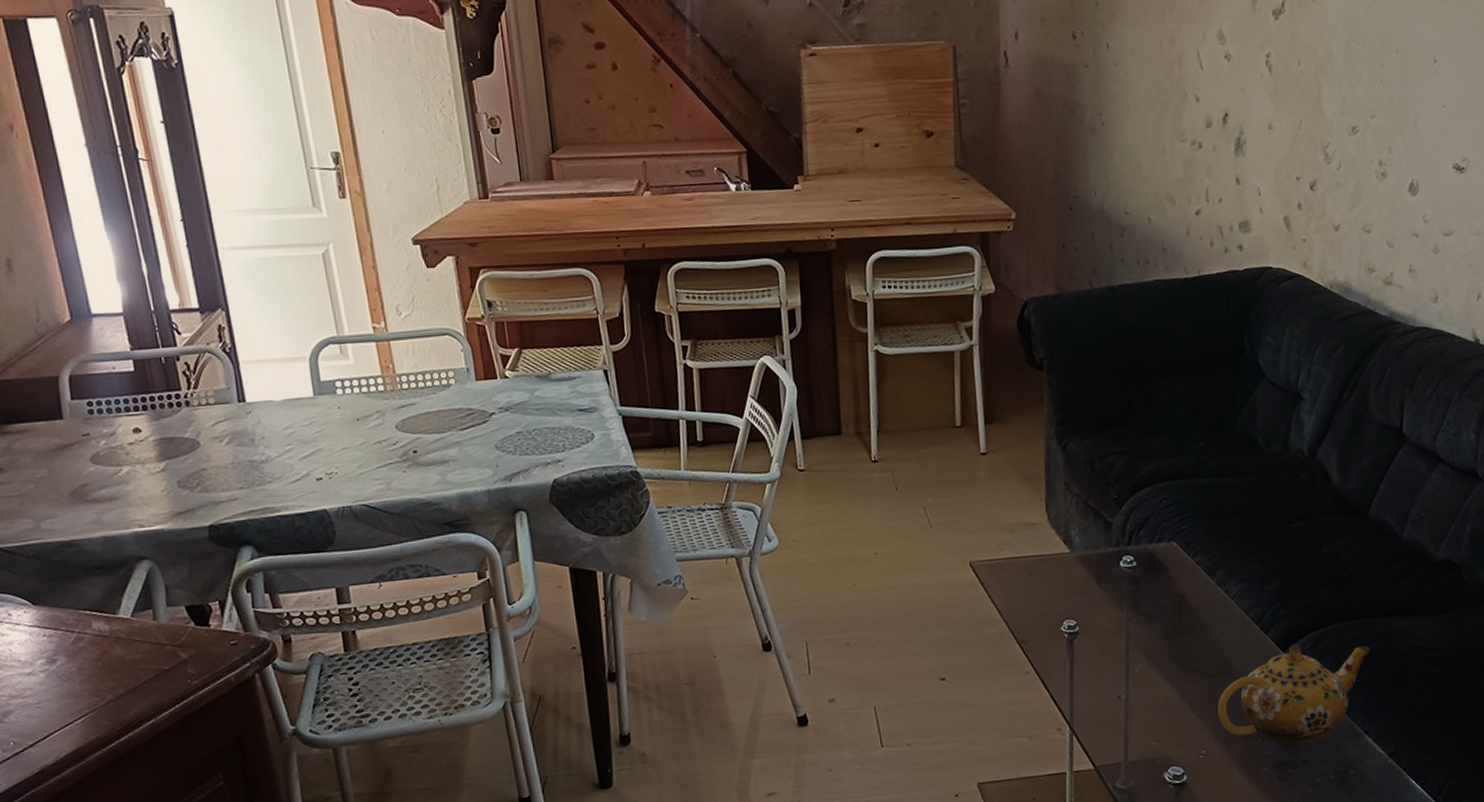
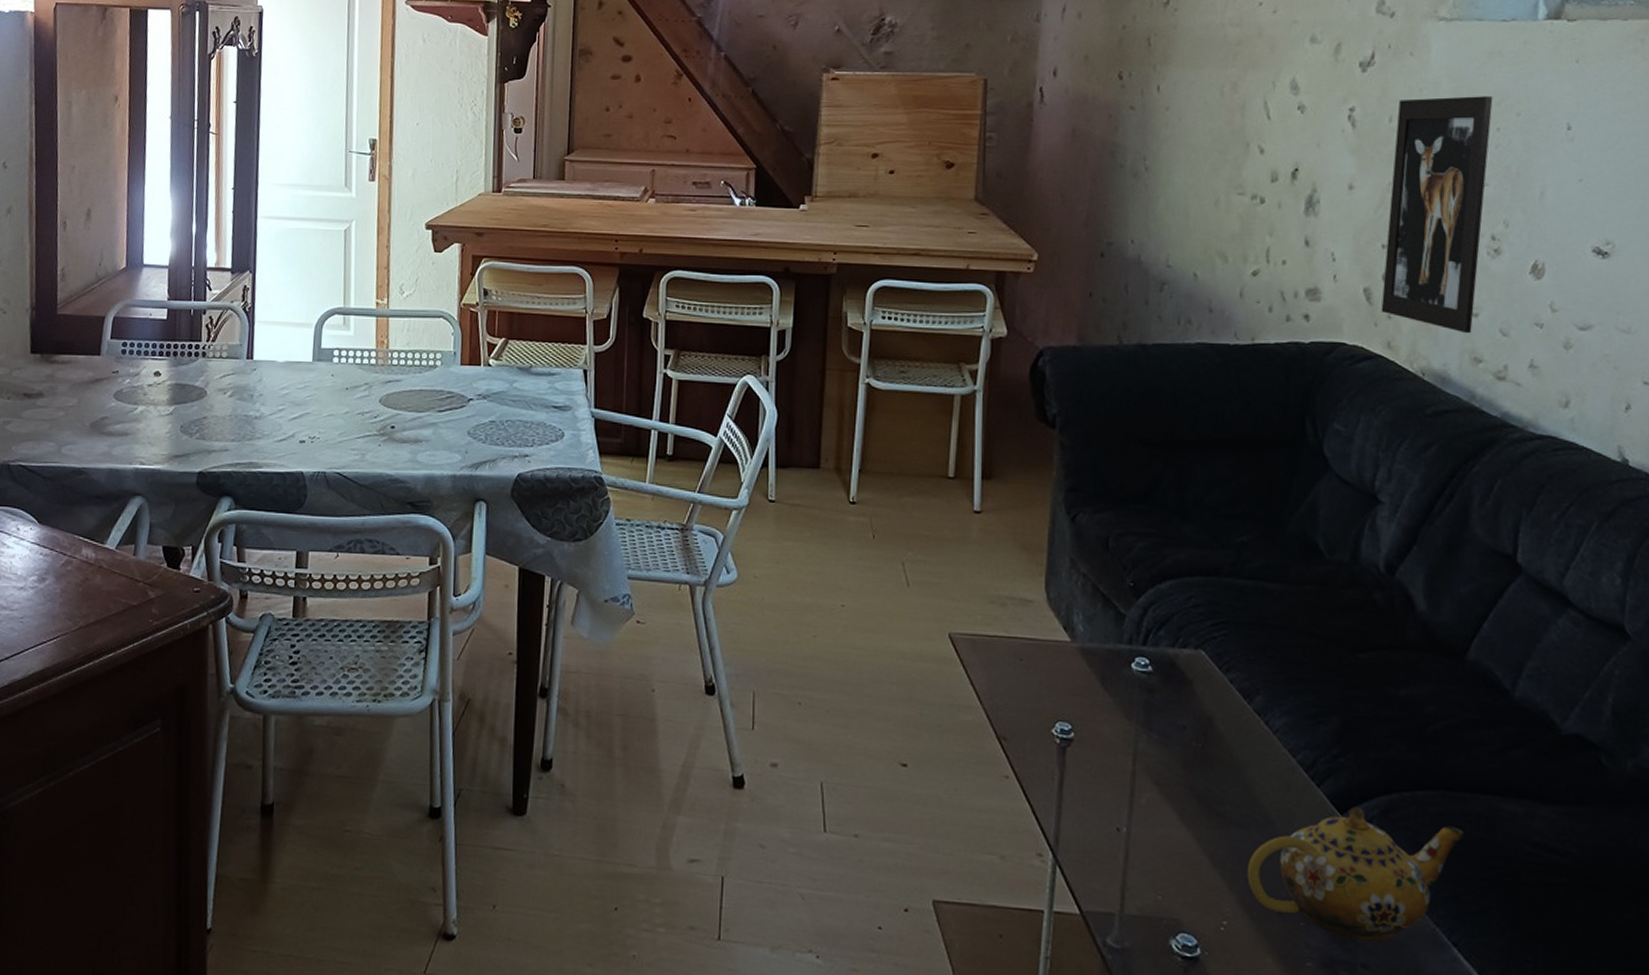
wall art: none [1297,36,1378,249] -> present [1381,96,1493,334]

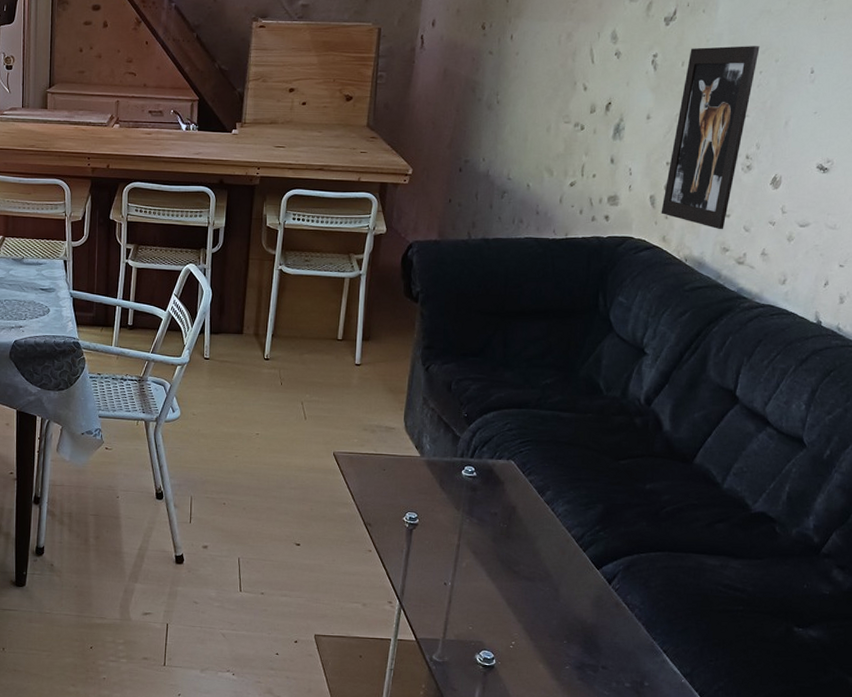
teapot: present [1247,806,1464,943] -> none [531,564,679,652]

